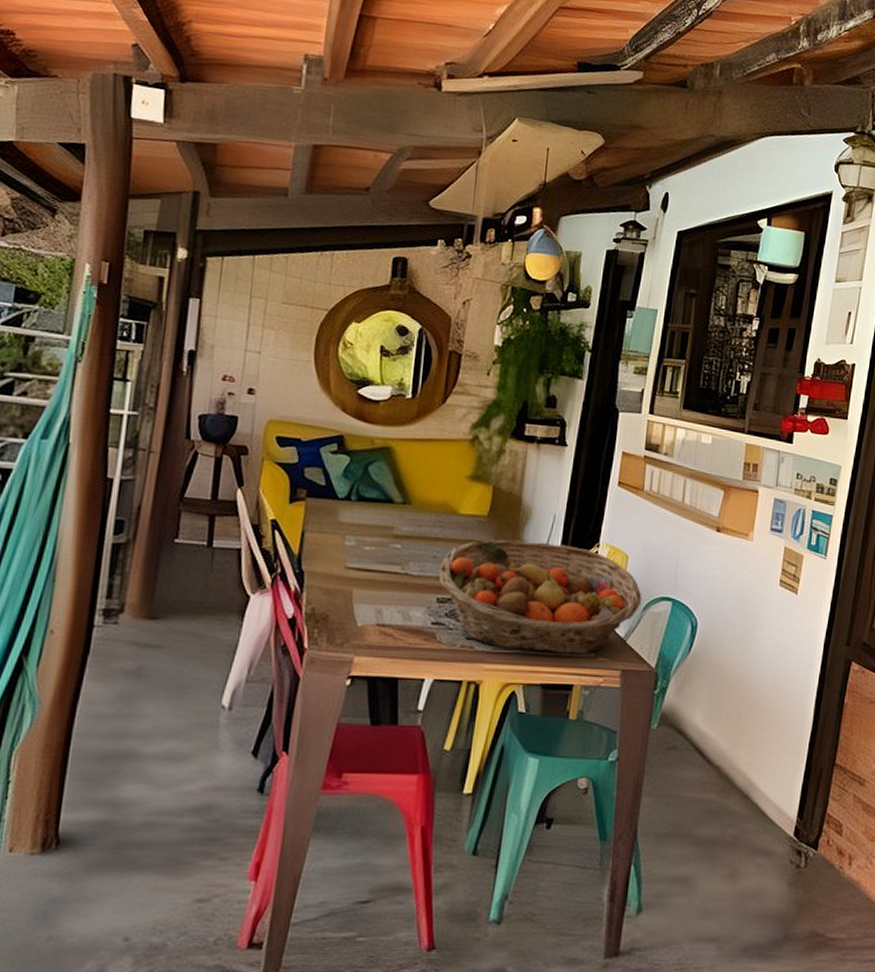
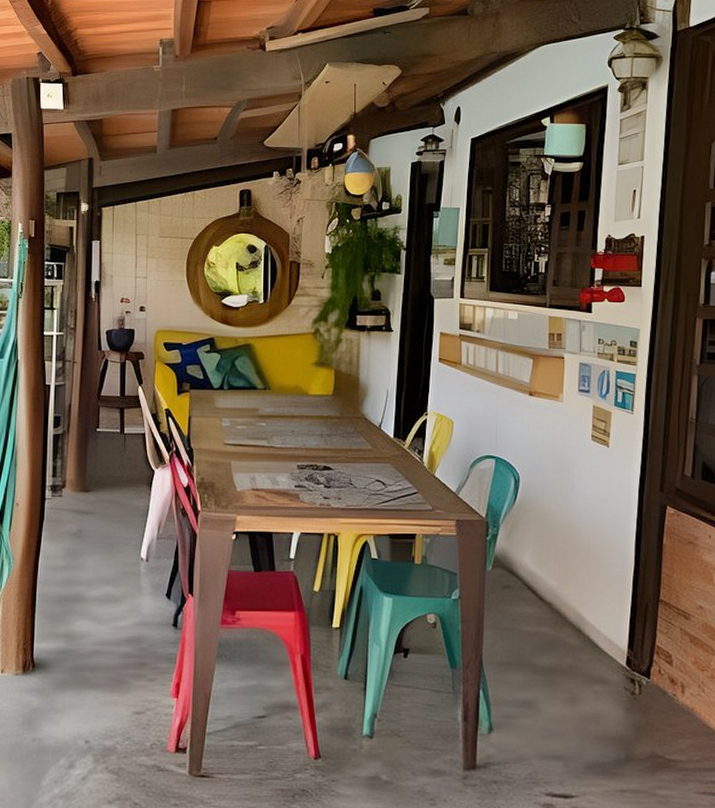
fruit basket: present [439,539,642,655] -> none [297,413,469,508]

